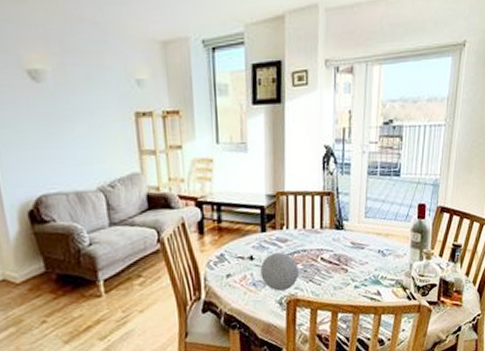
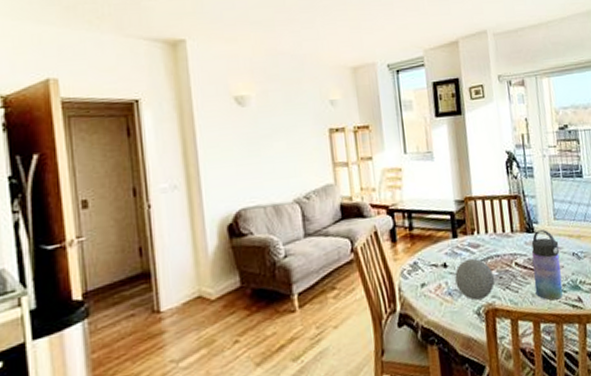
water bottle: none [337,227,366,294] -> present [531,229,564,301]

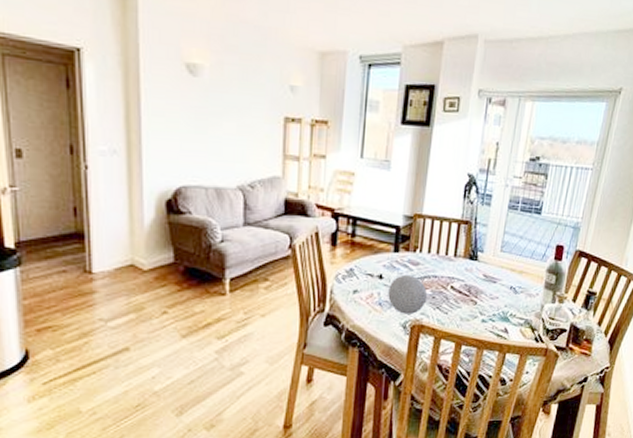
water bottle: present [531,229,564,301] -> none [464,259,499,327]

